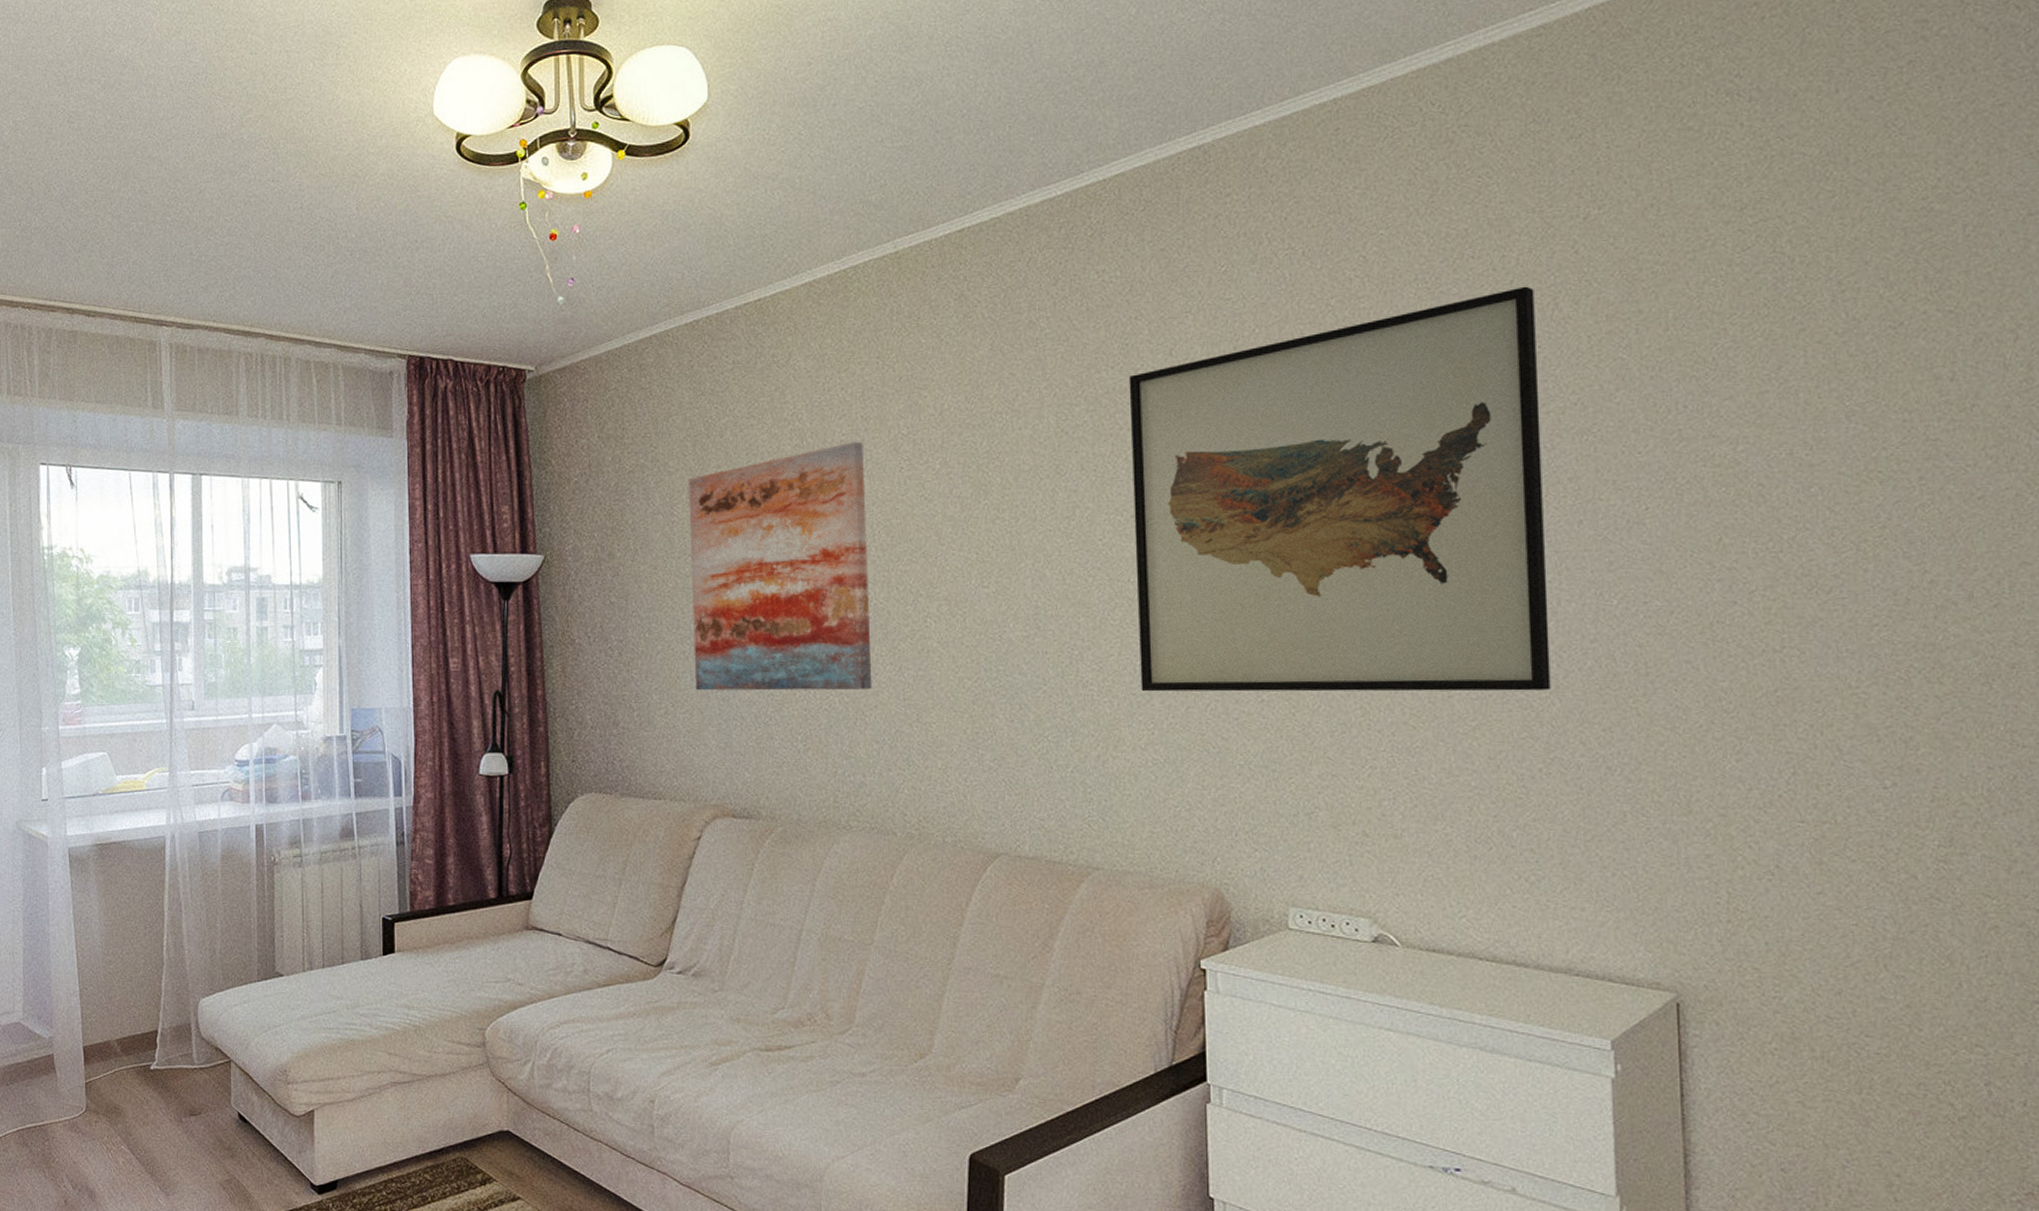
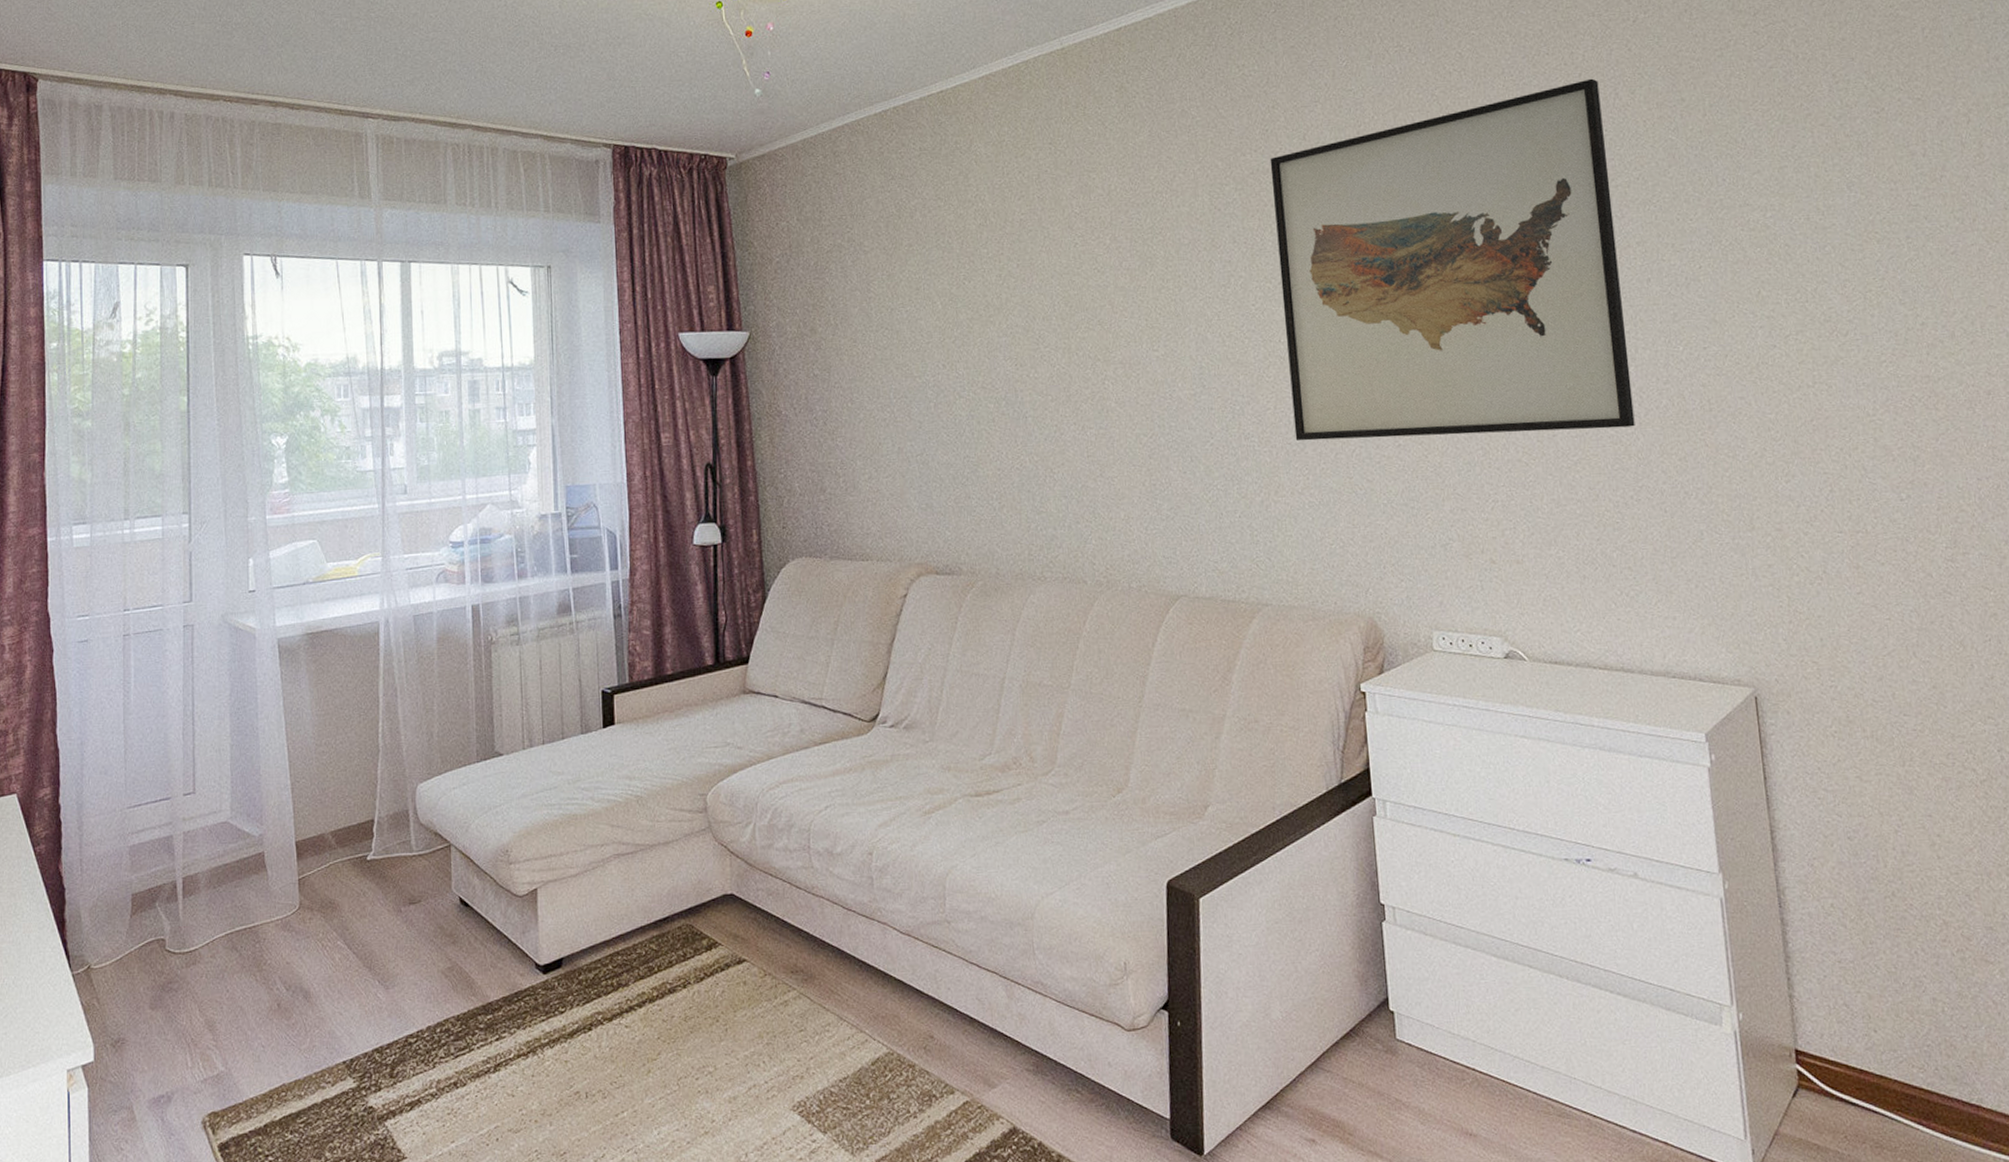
wall art: present [688,441,872,691] -> none [882,220,1059,456]

